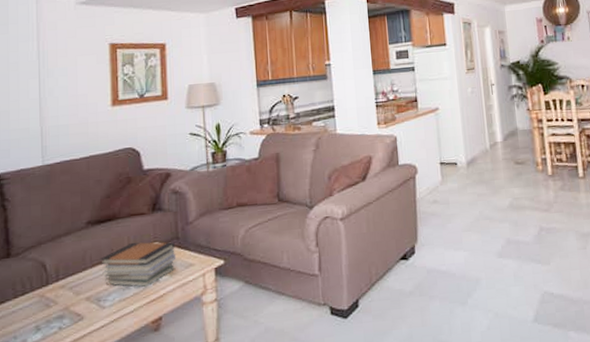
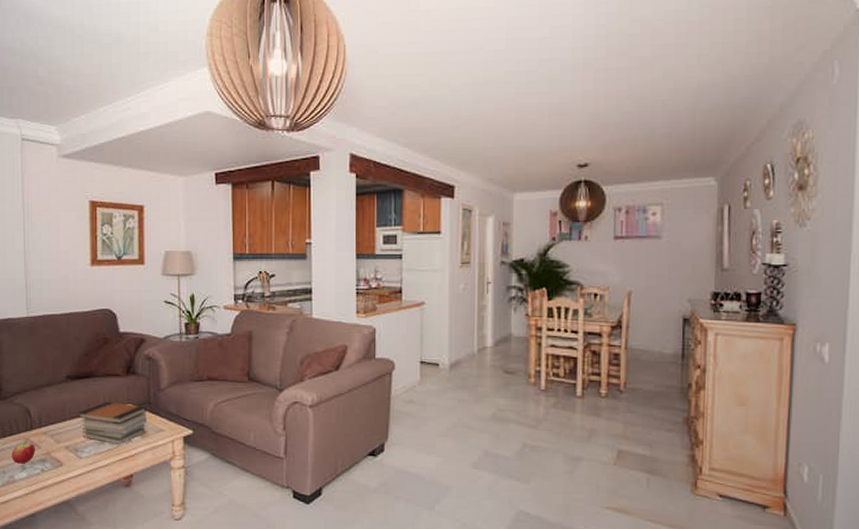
apple: none [23,298,51,325] -> present [11,441,35,464]

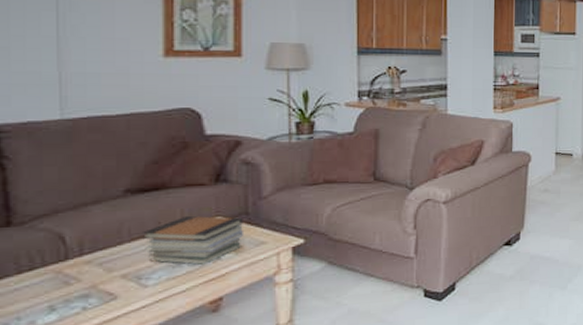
apple: present [11,441,35,464] -> none [31,275,72,305]

